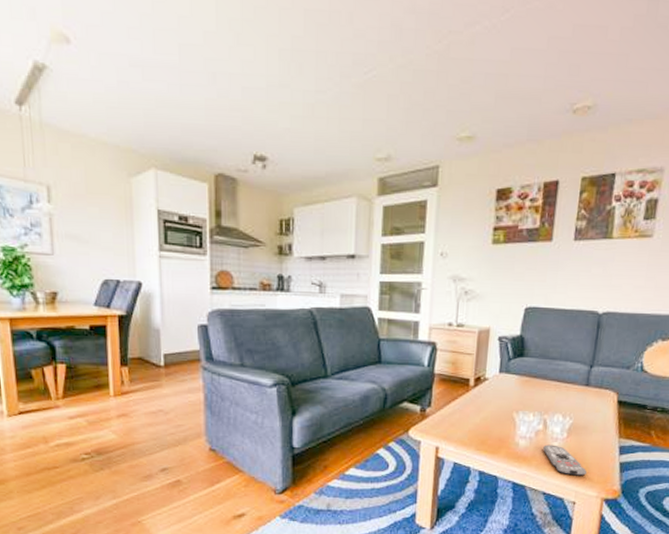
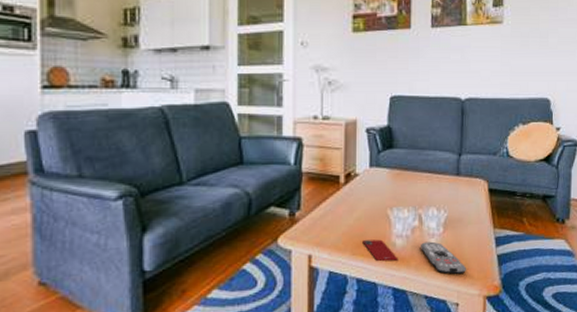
smartphone: none [487,438,520,459] -> present [362,239,398,262]

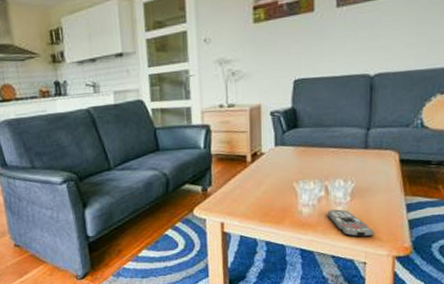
smartphone: present [362,239,398,262] -> none [270,208,305,227]

